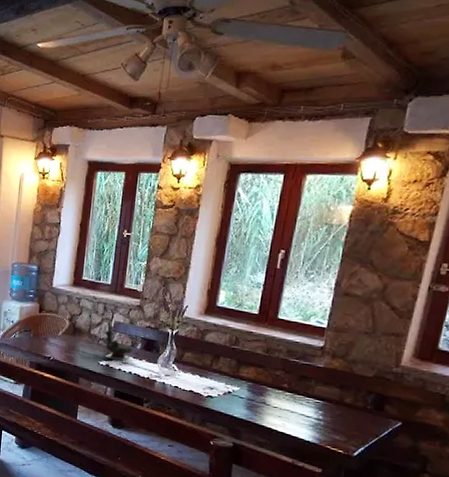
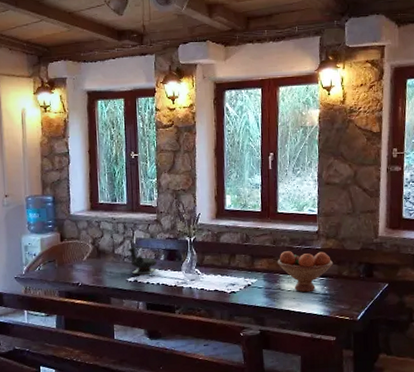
fruit bowl: none [266,363,336,414] -> present [277,251,334,293]

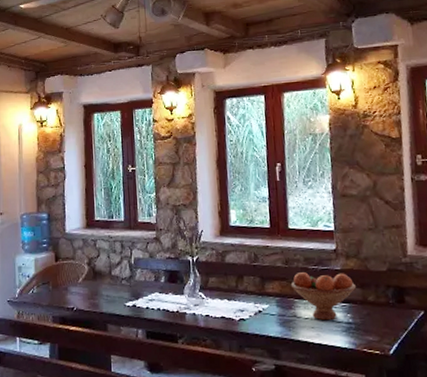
teapot: present [126,247,158,275] -> none [124,268,158,299]

